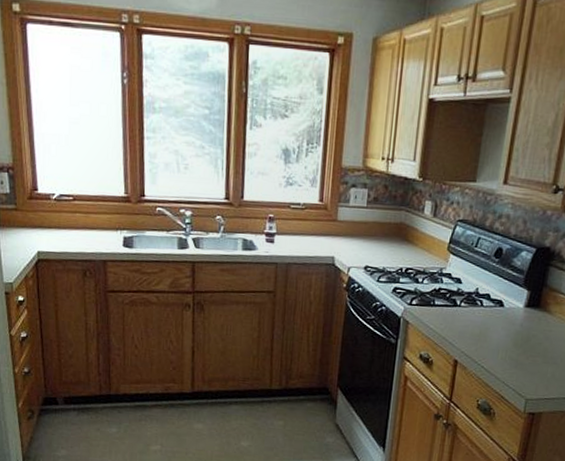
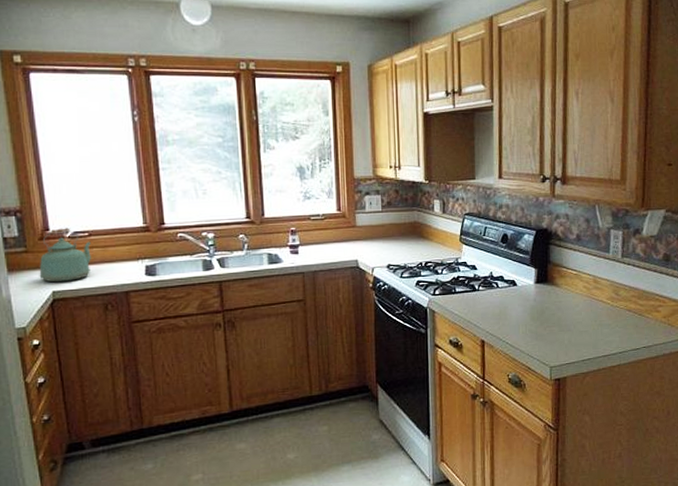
kettle: none [26,189,74,244] -> present [39,228,91,283]

